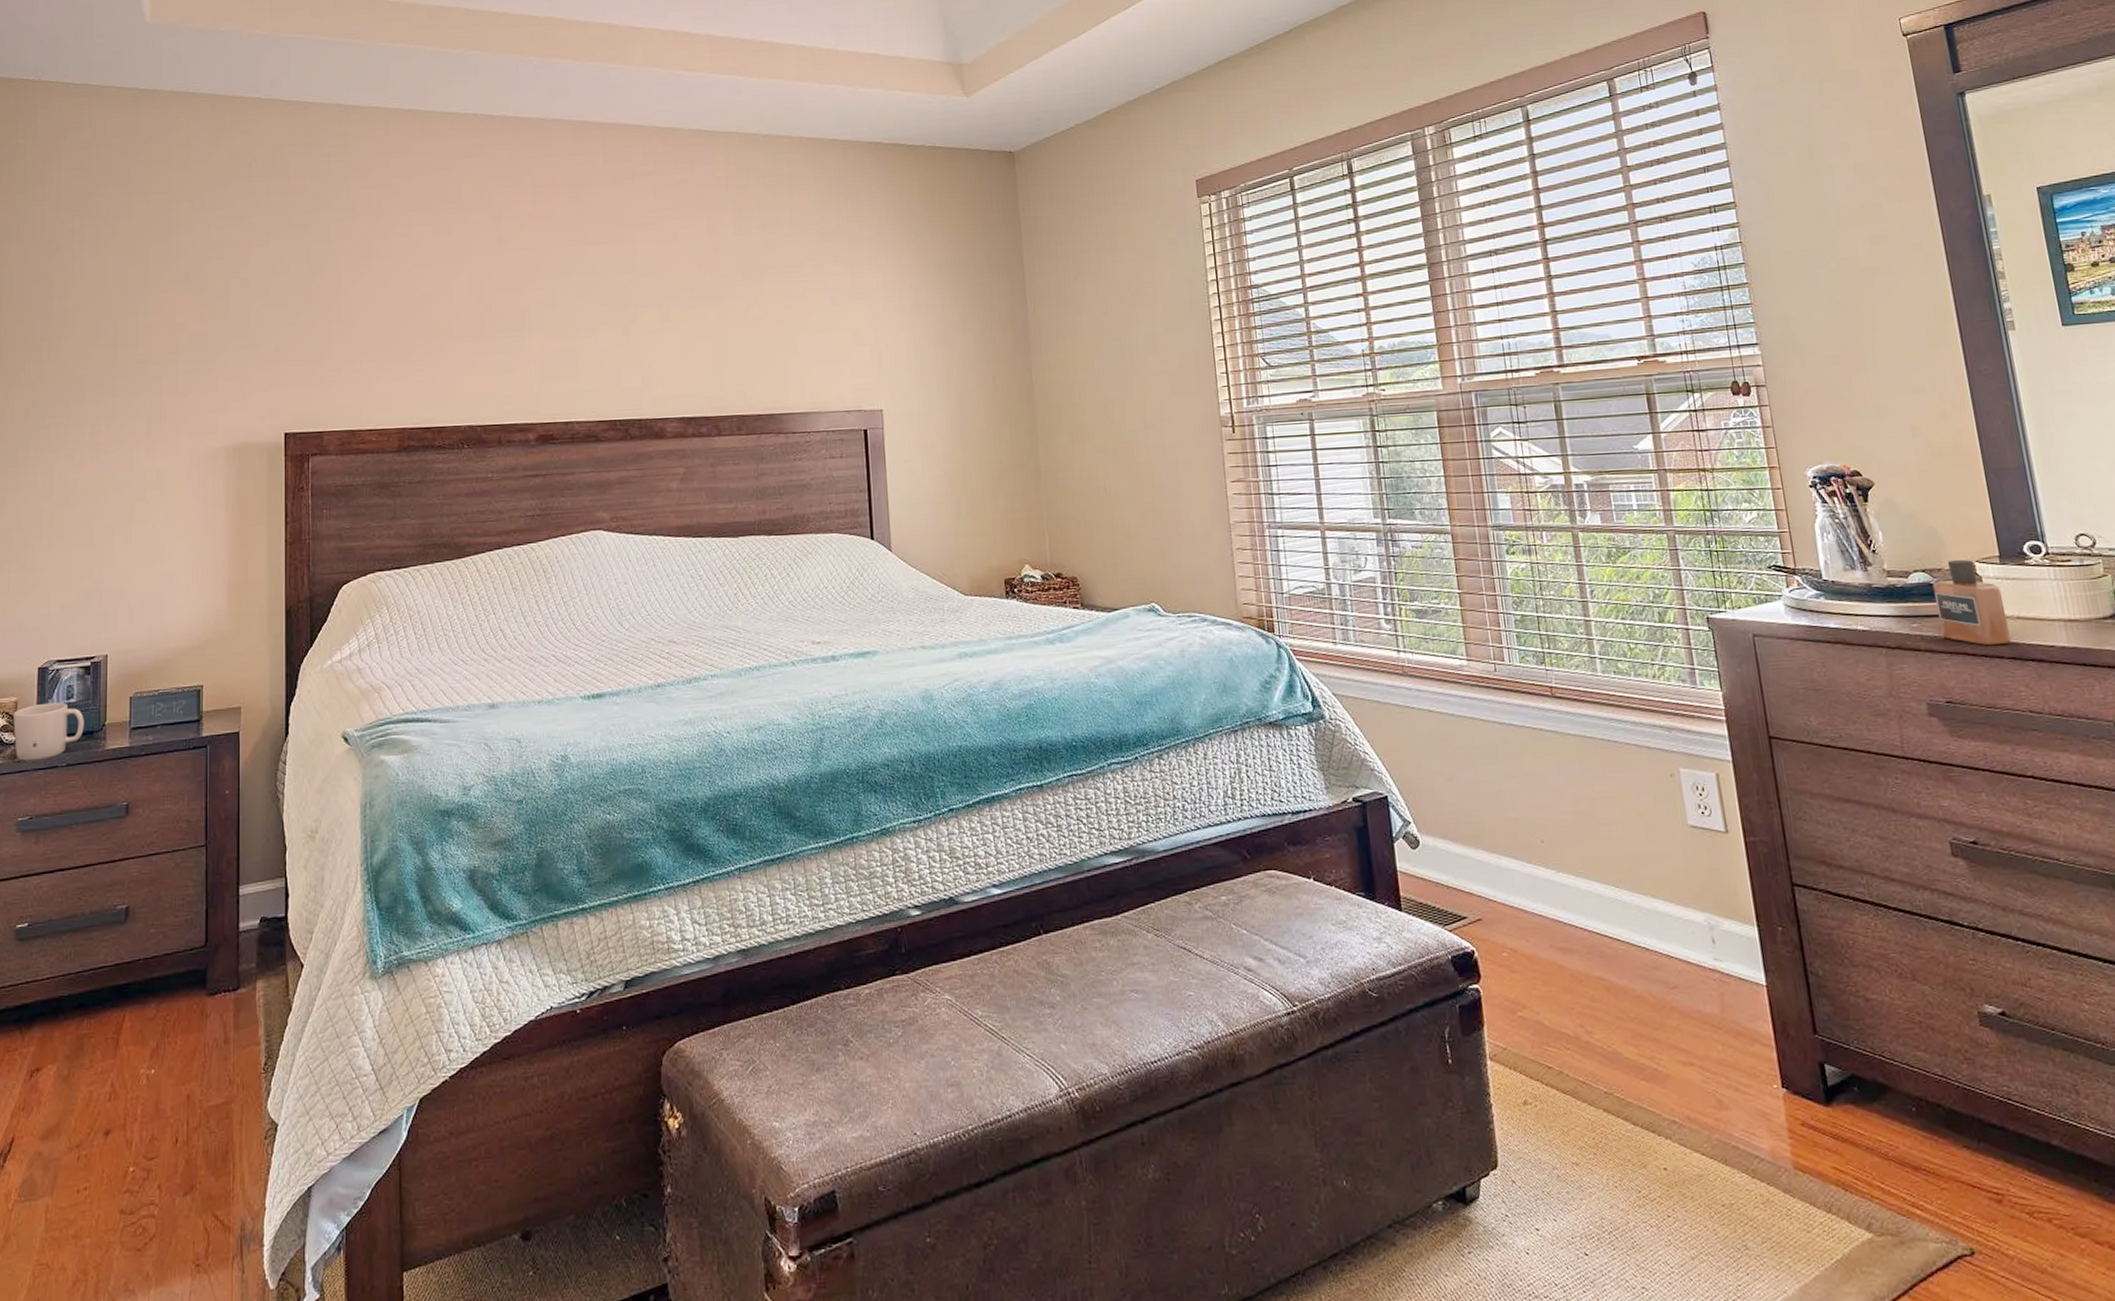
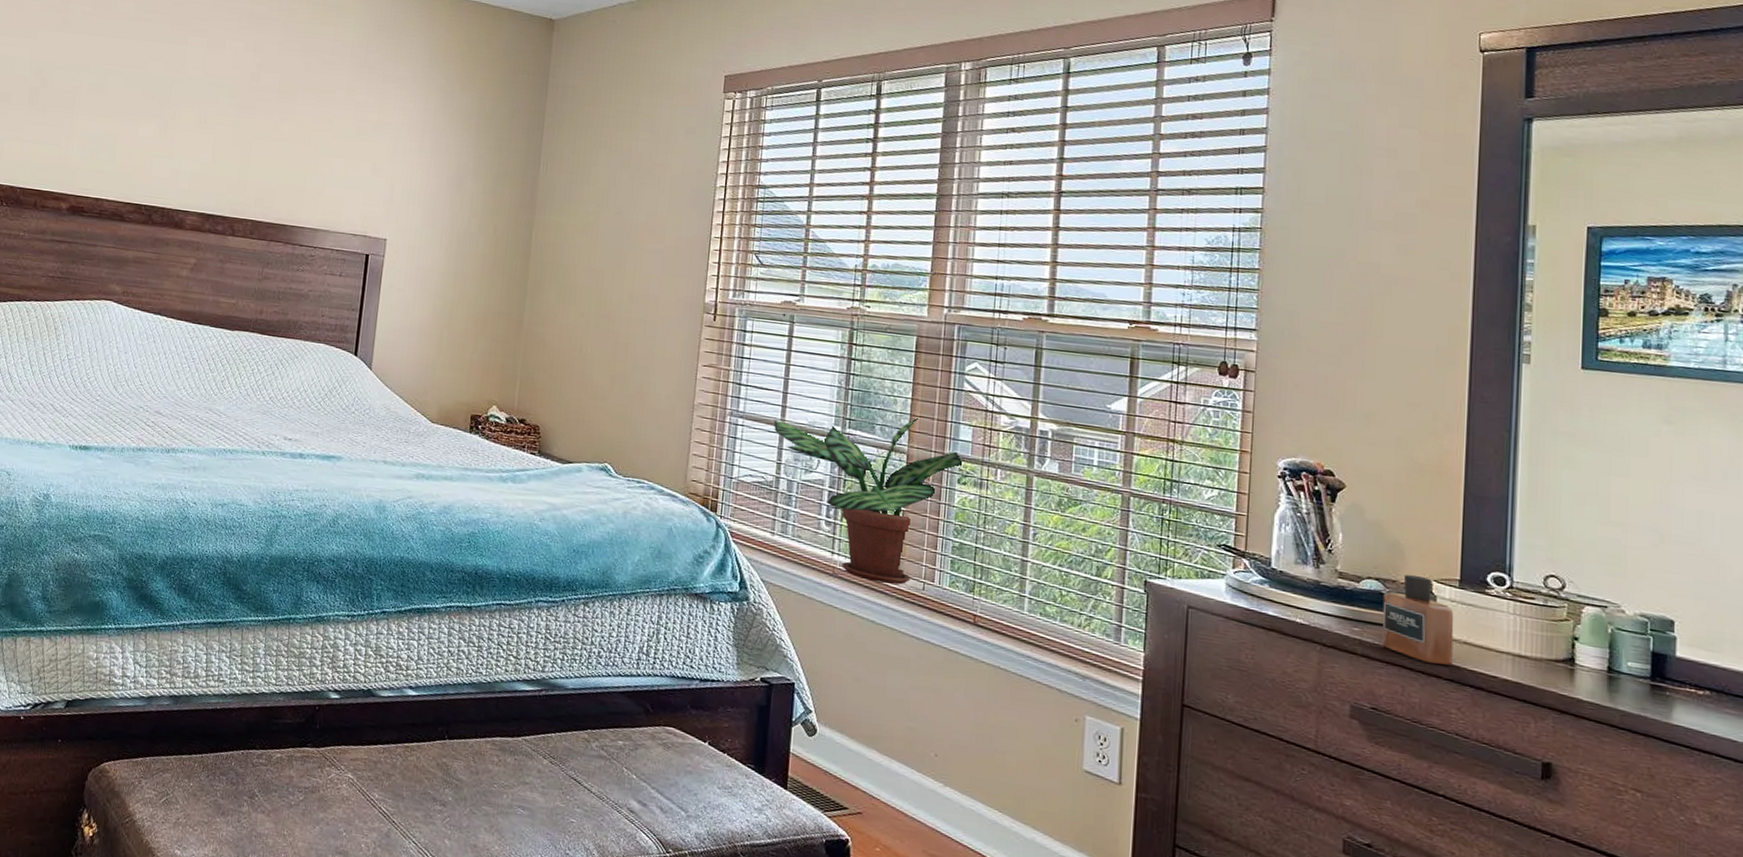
potted plant: none [1312,495,1509,673] -> present [773,418,965,585]

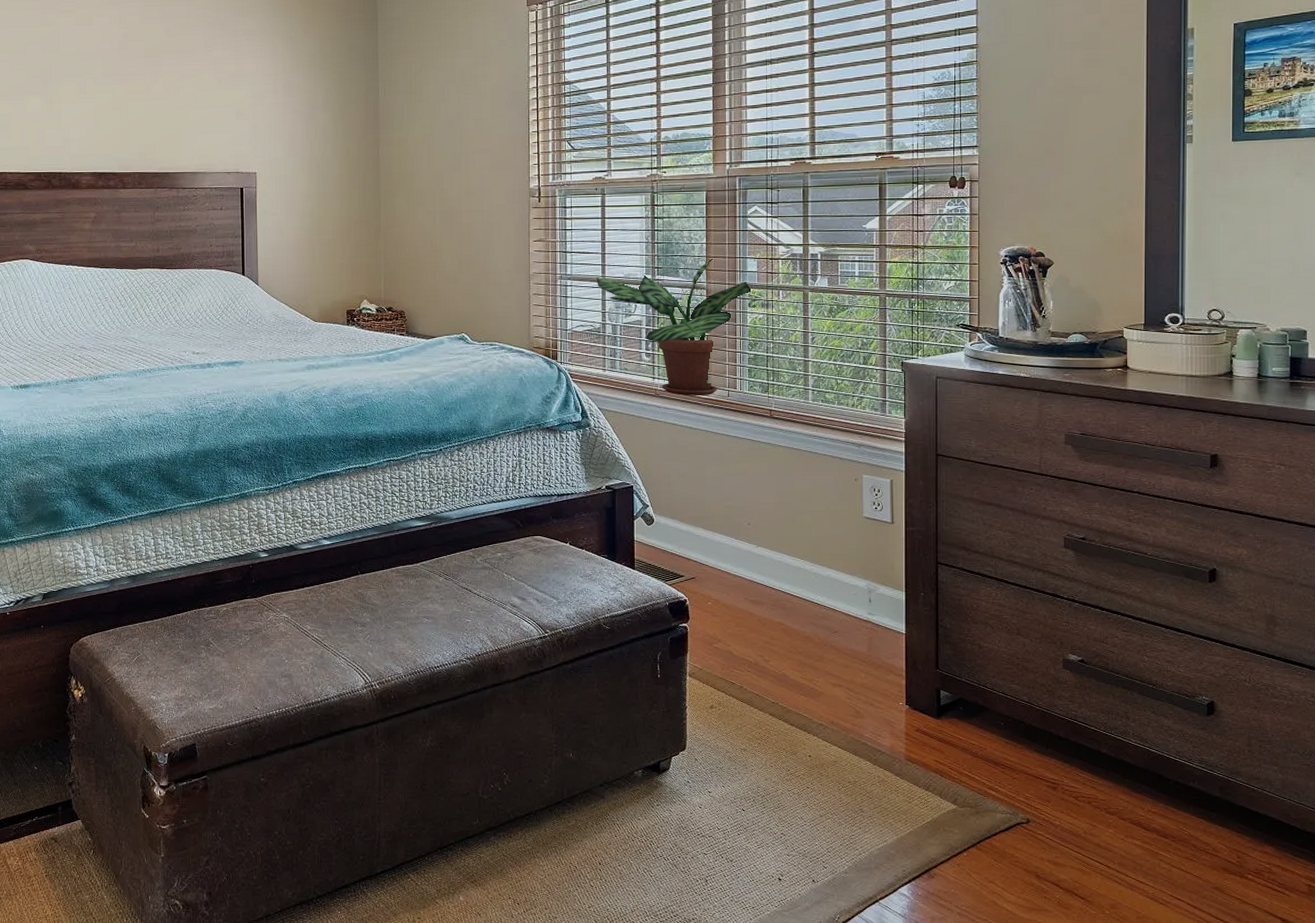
perfume: present [1381,574,1454,666] -> none [1086,325,1141,393]

